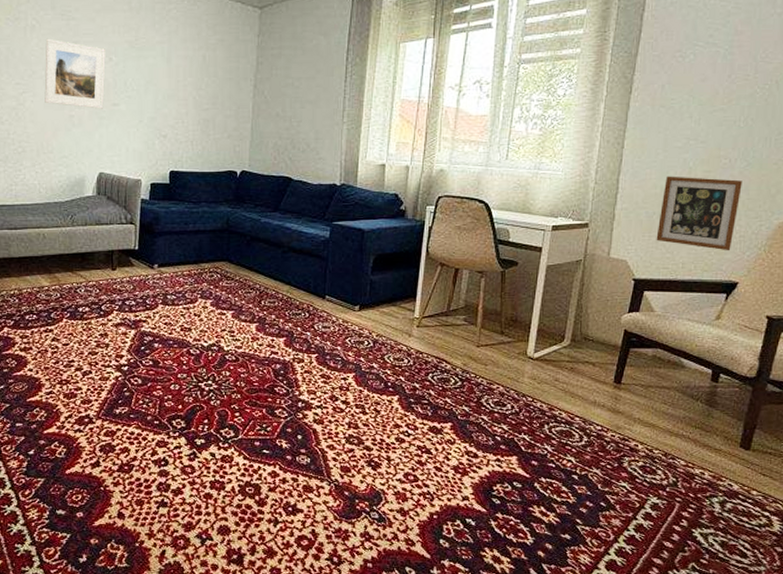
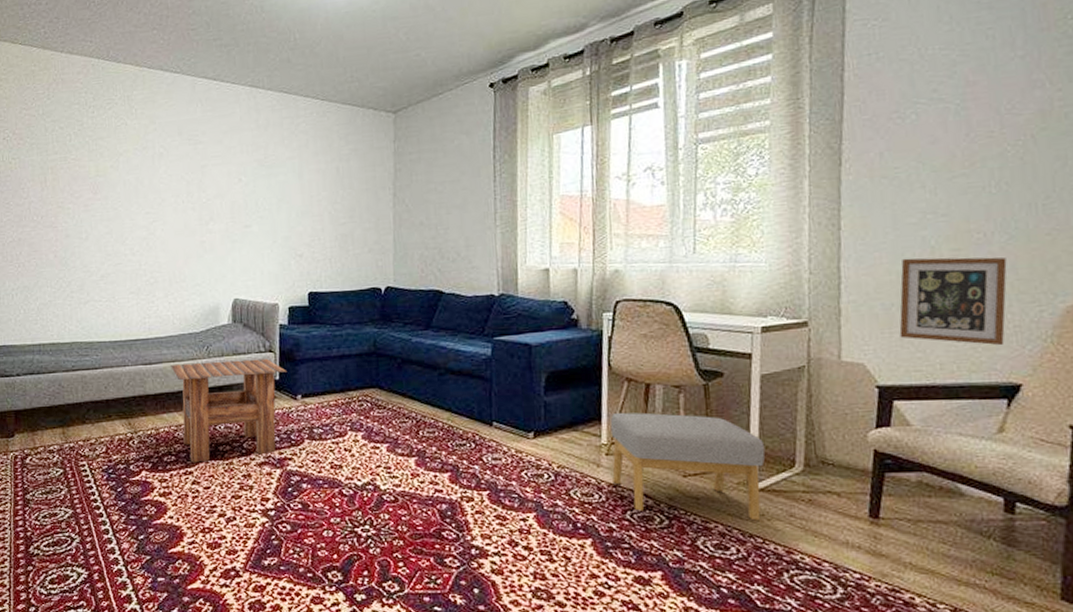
side table: none [35,230,146,322] -> present [170,358,288,463]
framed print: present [44,38,106,109] -> none [174,164,236,233]
footstool: none [420,291,543,384] -> present [610,412,766,521]

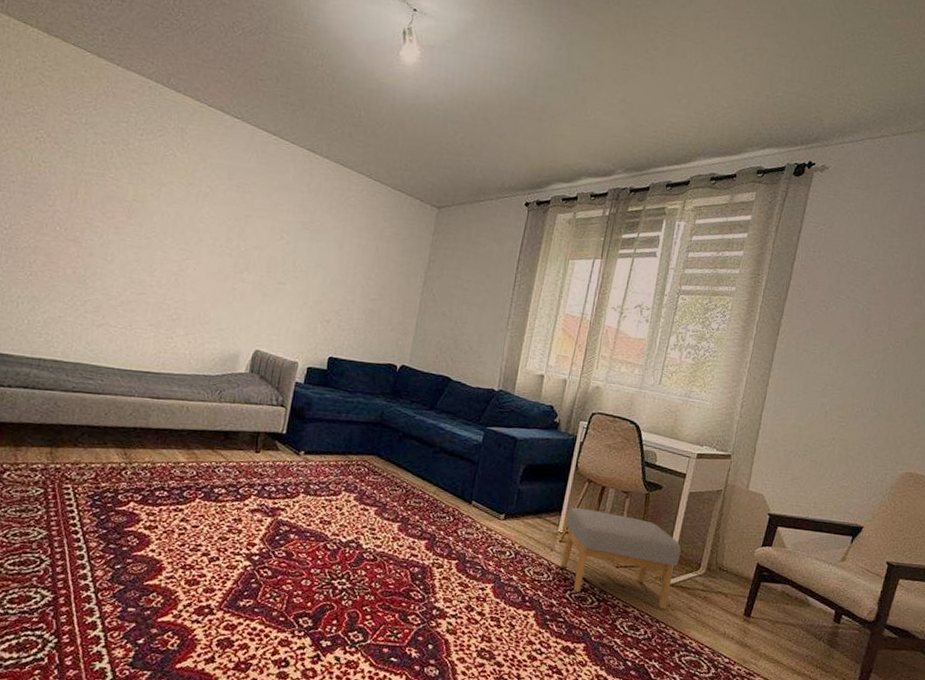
side table: present [170,358,288,463] -> none [179,403,295,502]
picture frame: present [899,257,1007,346] -> none [792,417,872,496]

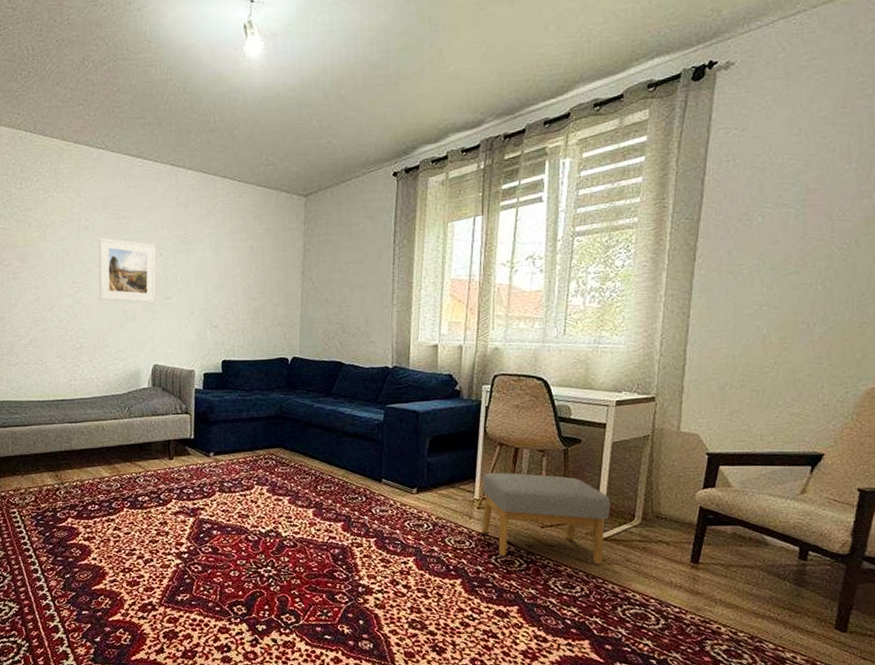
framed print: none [208,208,278,286] -> present [98,237,156,303]

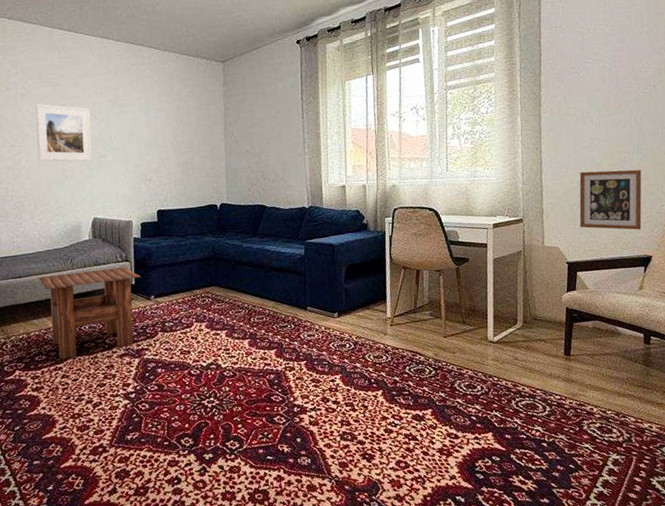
side table: none [95,419,202,511] -> present [38,267,142,360]
footstool: present [482,472,611,565] -> none [392,291,498,366]
picture frame: none [730,344,823,421] -> present [579,169,642,230]

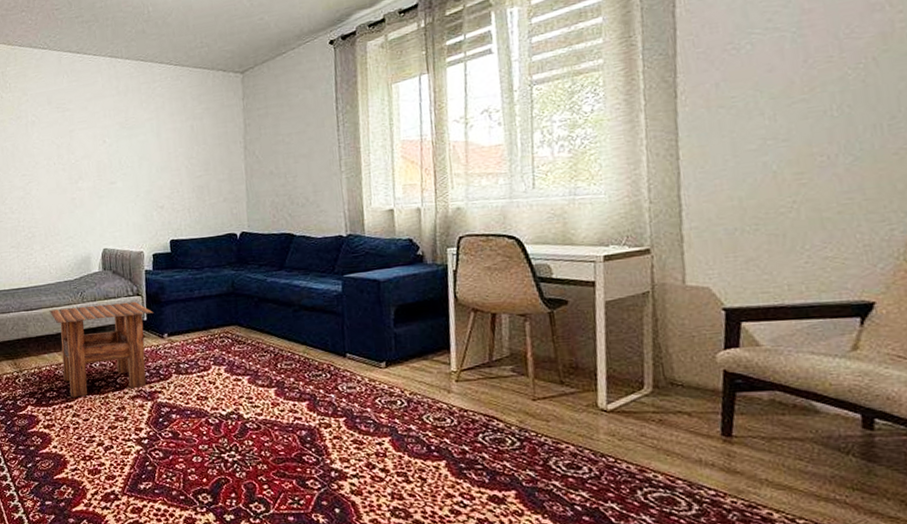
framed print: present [35,103,93,162] -> none [45,130,102,190]
picture frame: present [579,169,642,230] -> none [742,178,855,265]

